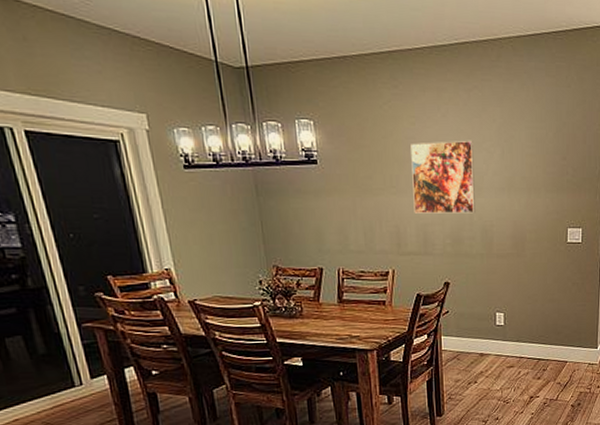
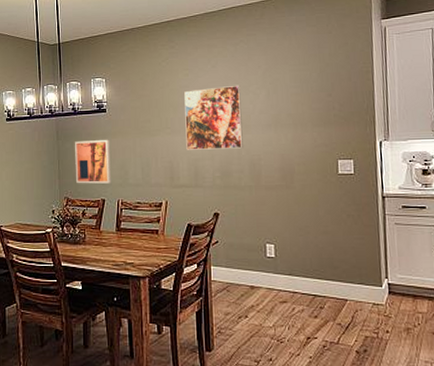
wall art: none [279,197,329,250] -> present [74,139,111,184]

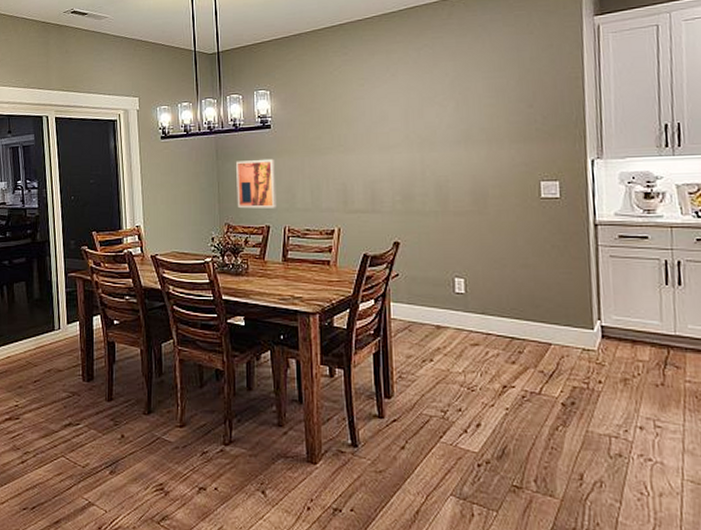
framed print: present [184,85,243,150] -> none [359,95,428,171]

